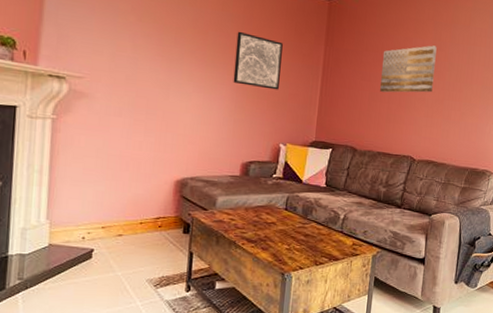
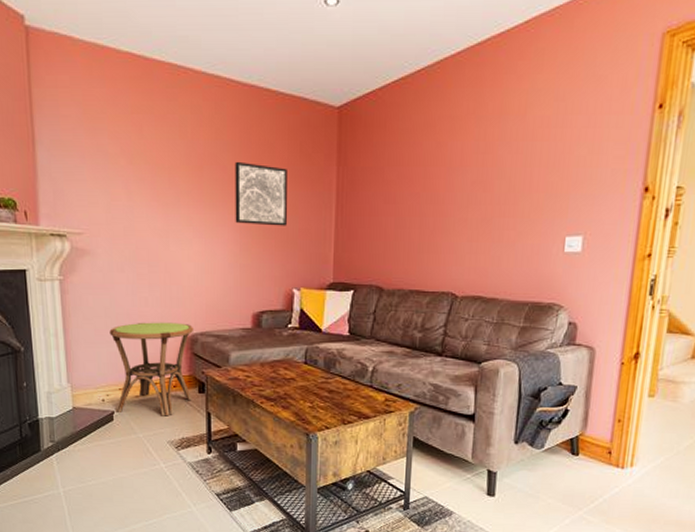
side table: none [96,164,185,255] -> present [109,322,194,416]
wall art: present [380,45,437,93] -> none [409,148,481,216]

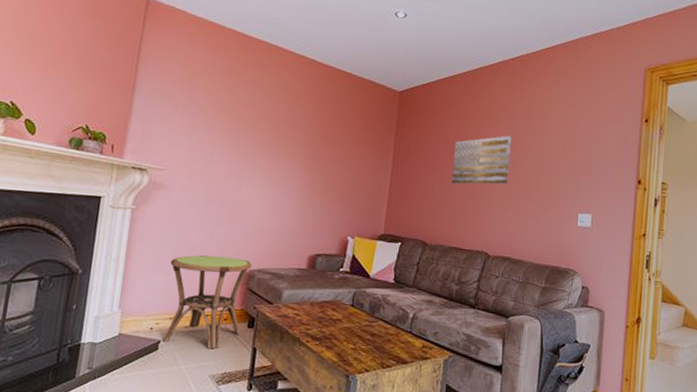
wall art: present [235,161,287,226] -> none [303,124,353,182]
wall art: none [409,148,481,216] -> present [452,135,512,185]

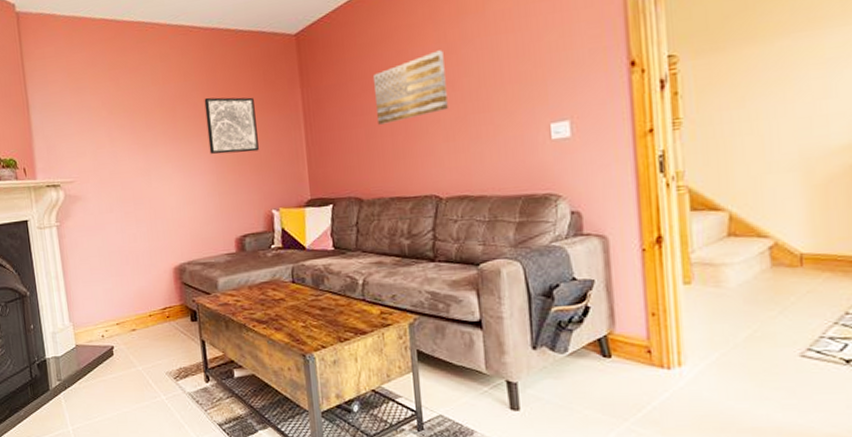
side table: present [162,255,253,349] -> none [104,254,186,348]
wall art: none [303,124,353,182] -> present [204,97,259,154]

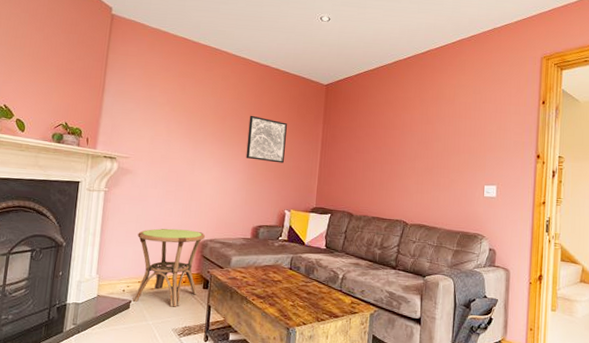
side table: none [104,254,186,348] -> present [133,228,206,307]
wall art: present [372,50,448,125] -> none [373,119,424,163]

